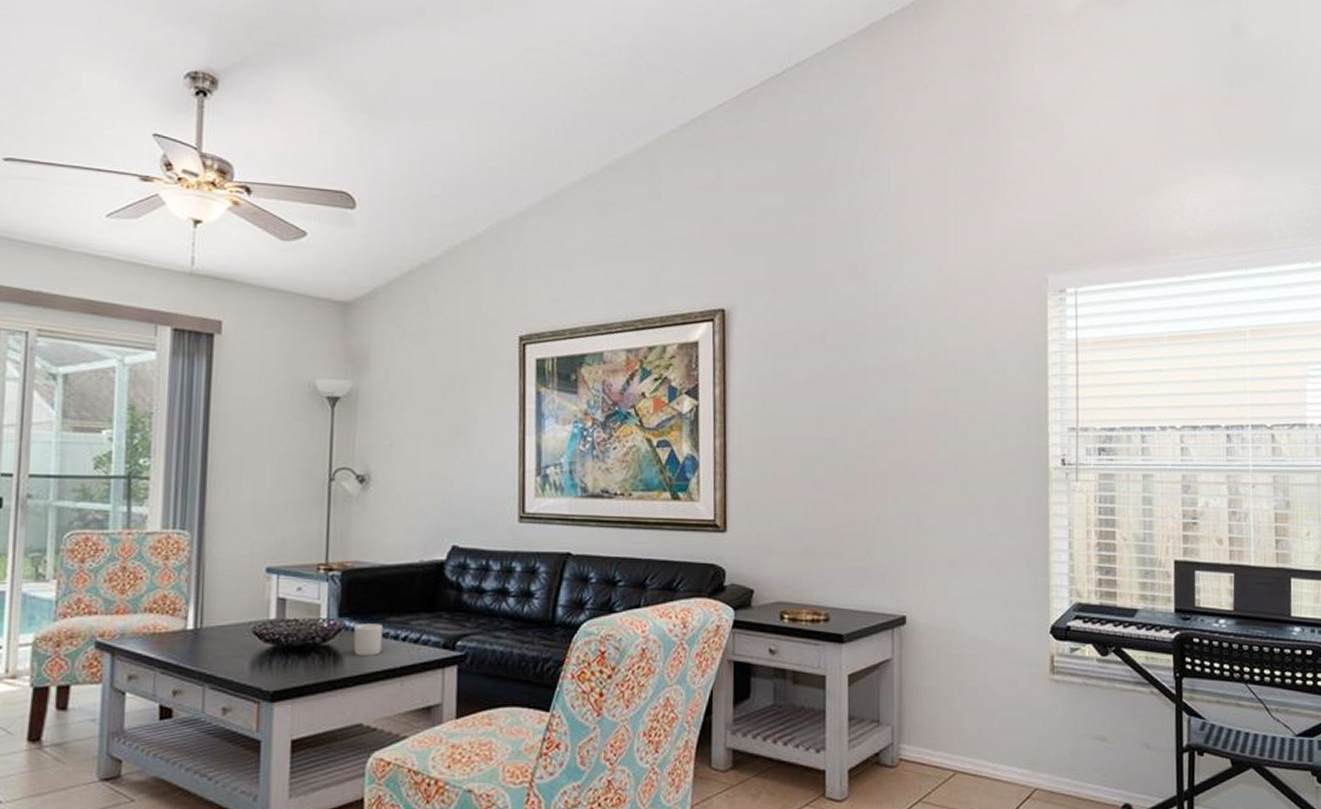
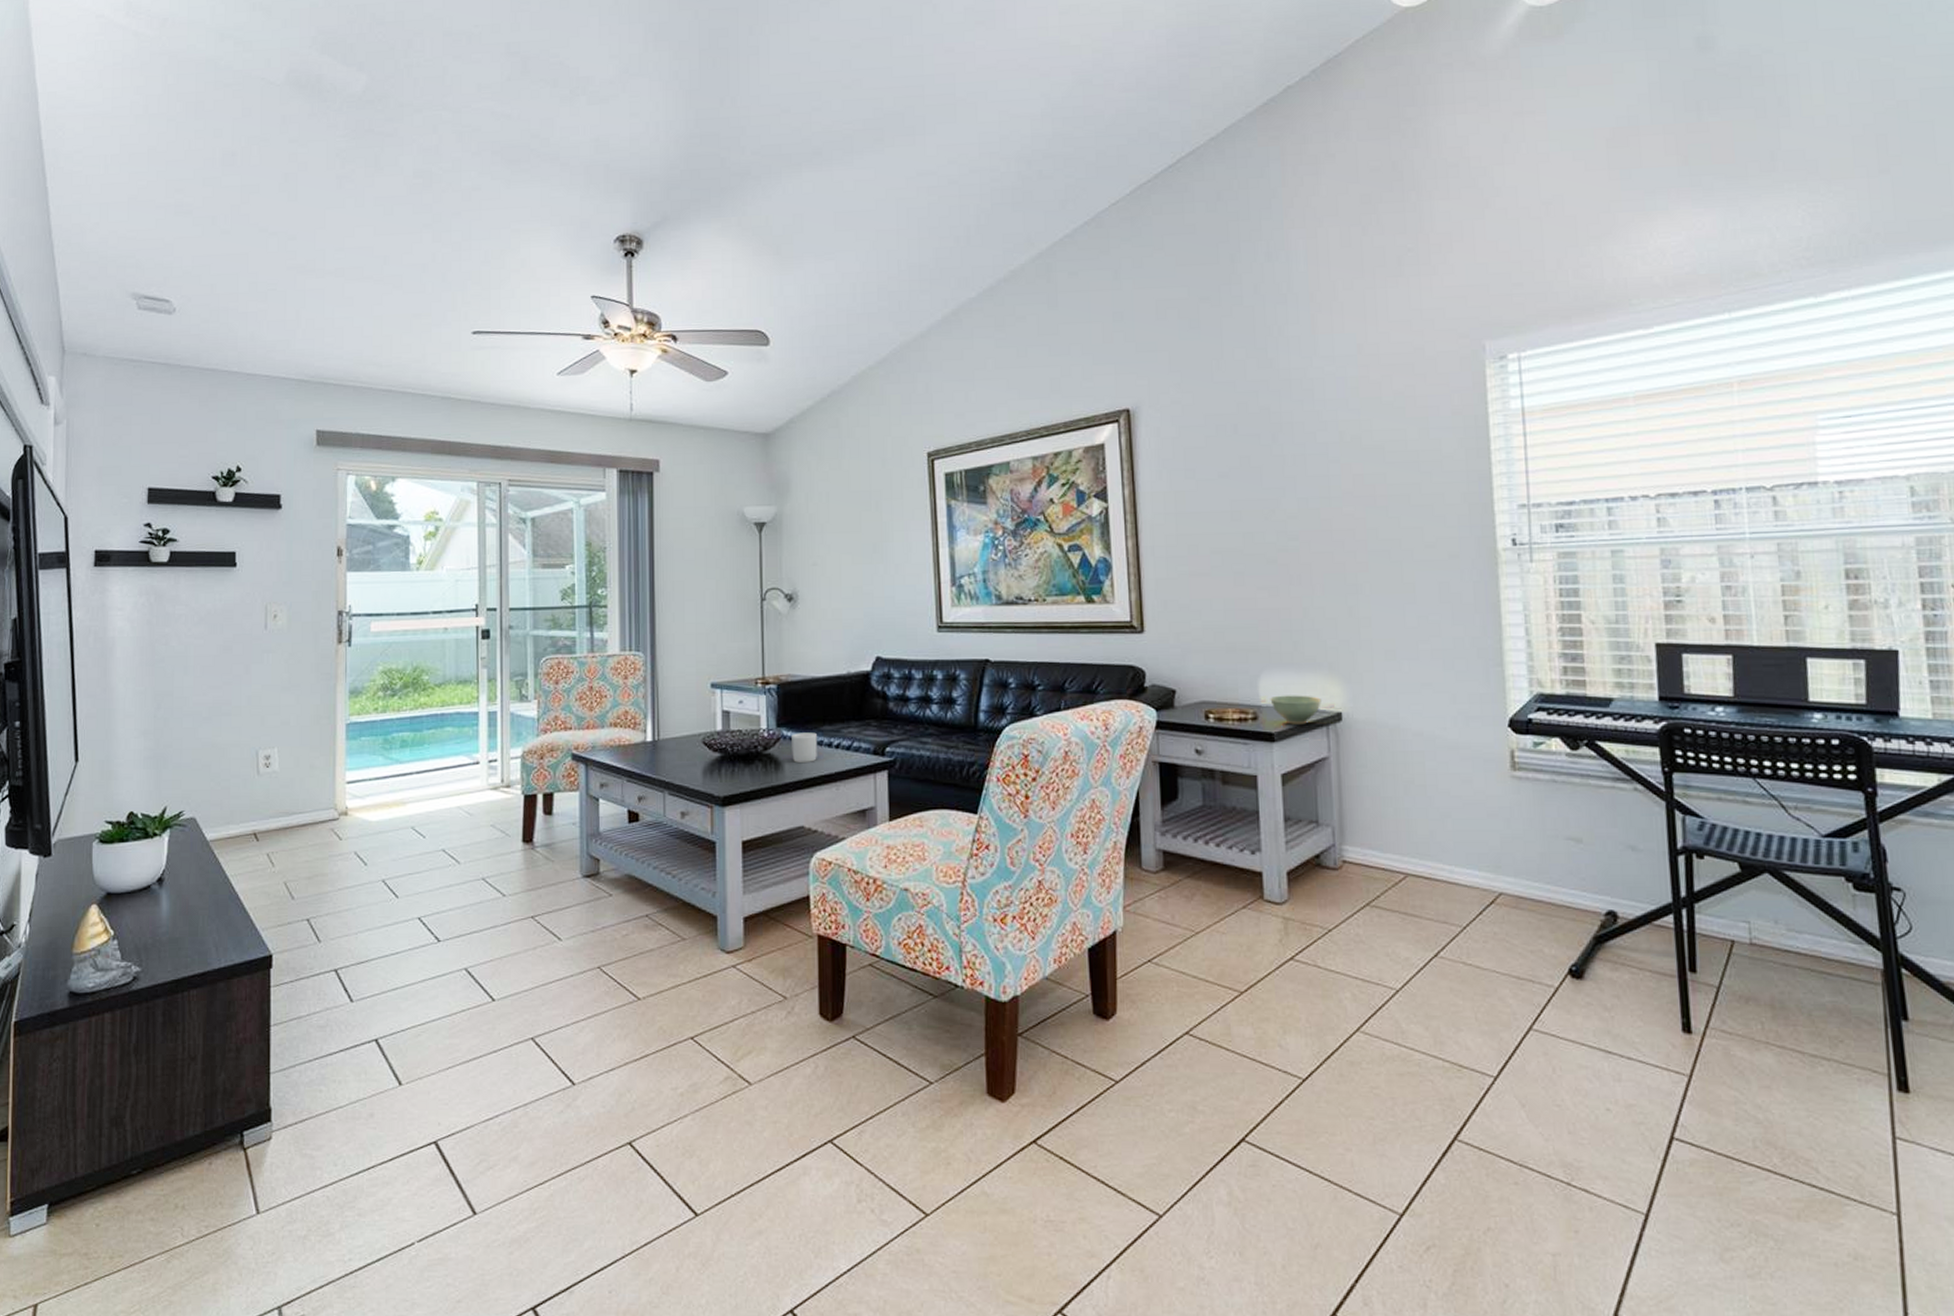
bowl: none [842,598,888,626] -> present [1270,695,1321,724]

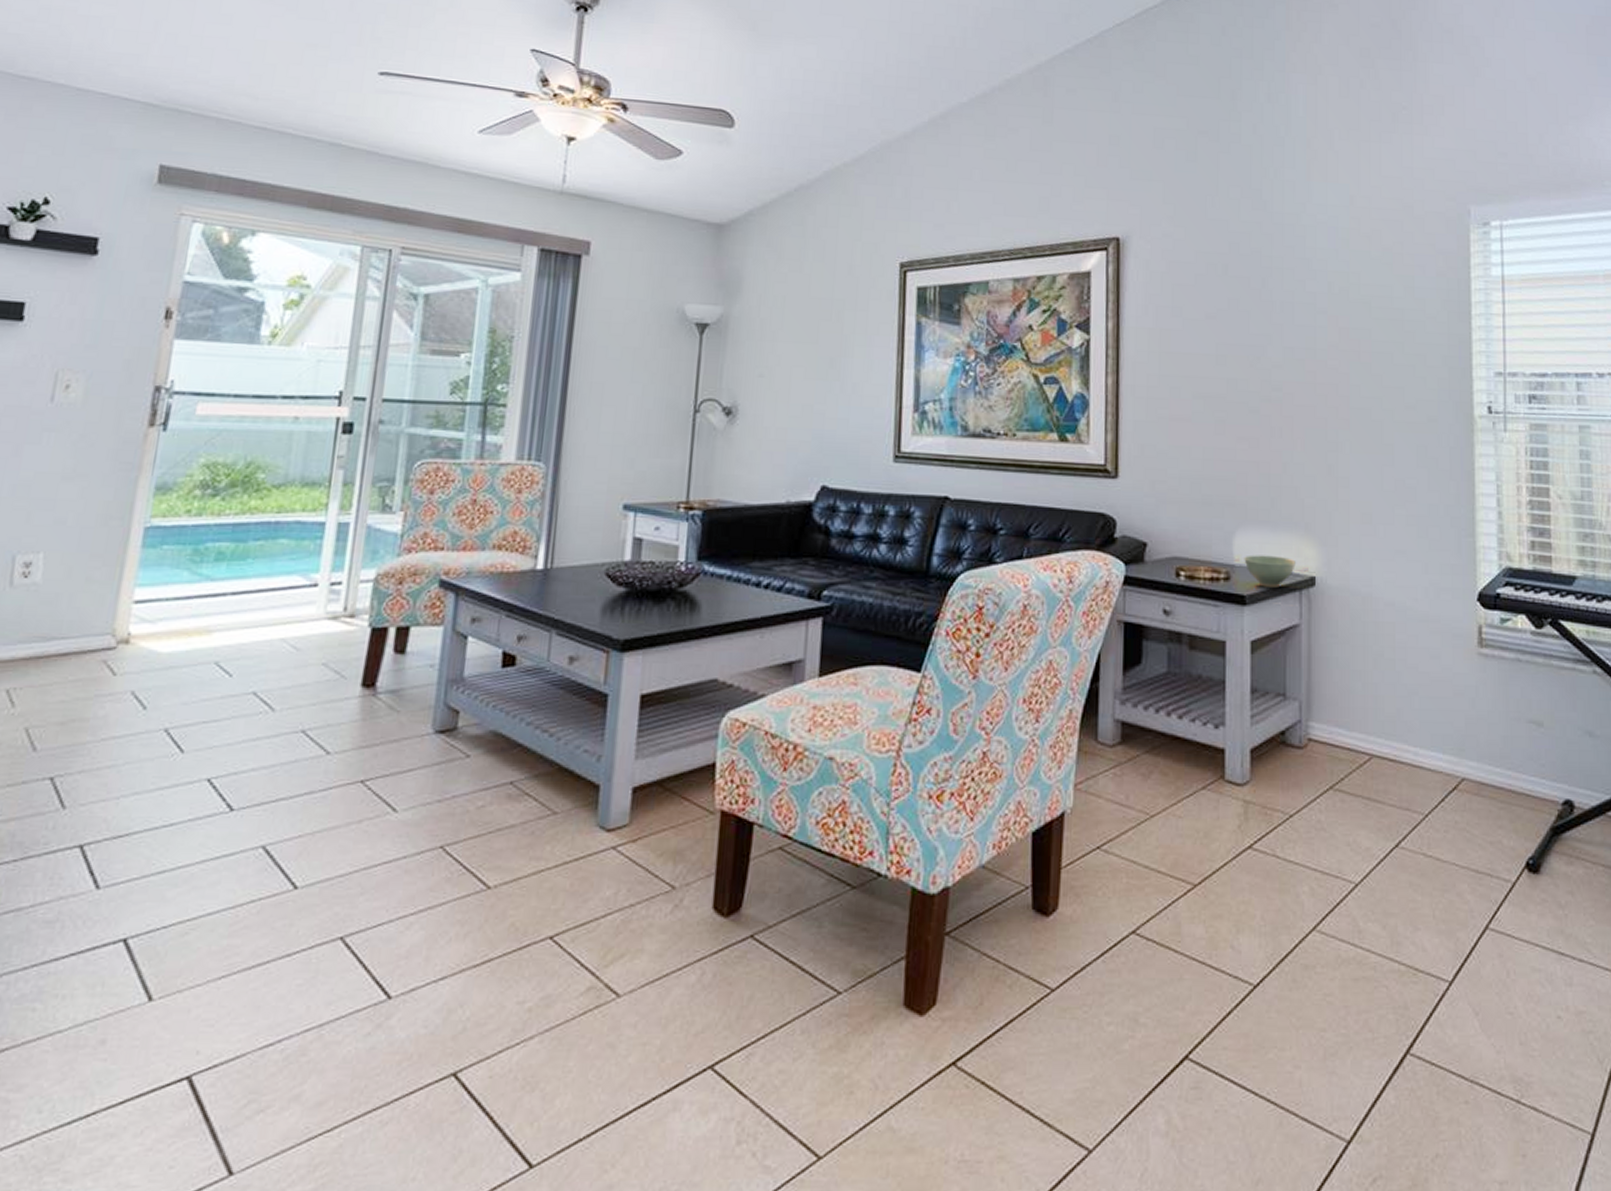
mug: present [791,732,818,764] -> none [711,568,745,605]

